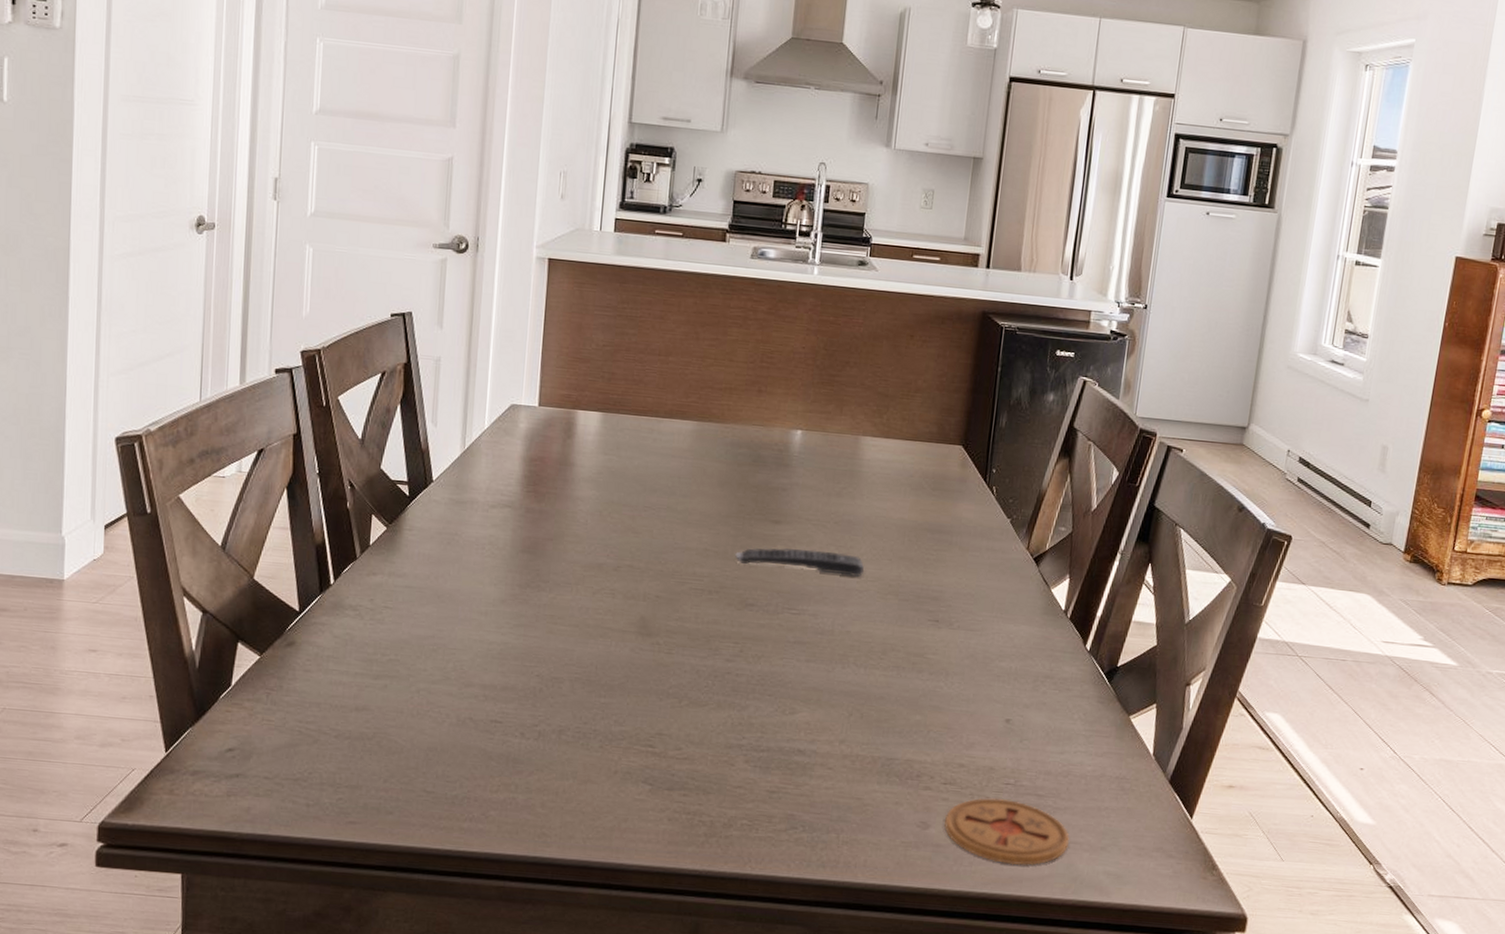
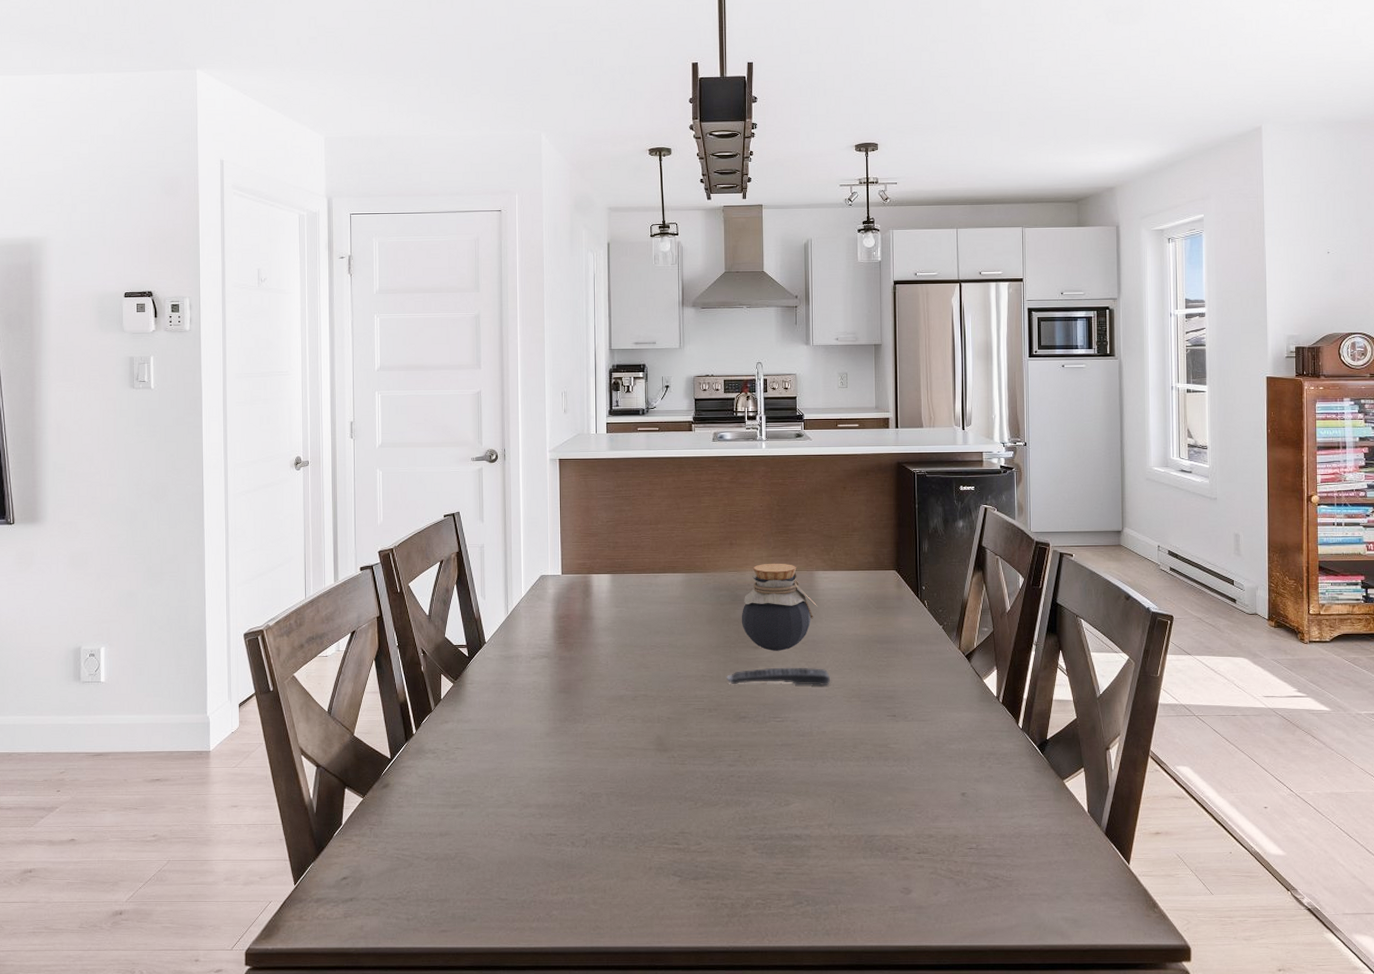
jar: none [761,420,860,530] -> present [741,563,818,651]
coaster: present [944,798,1069,866] -> none [922,861,1029,919]

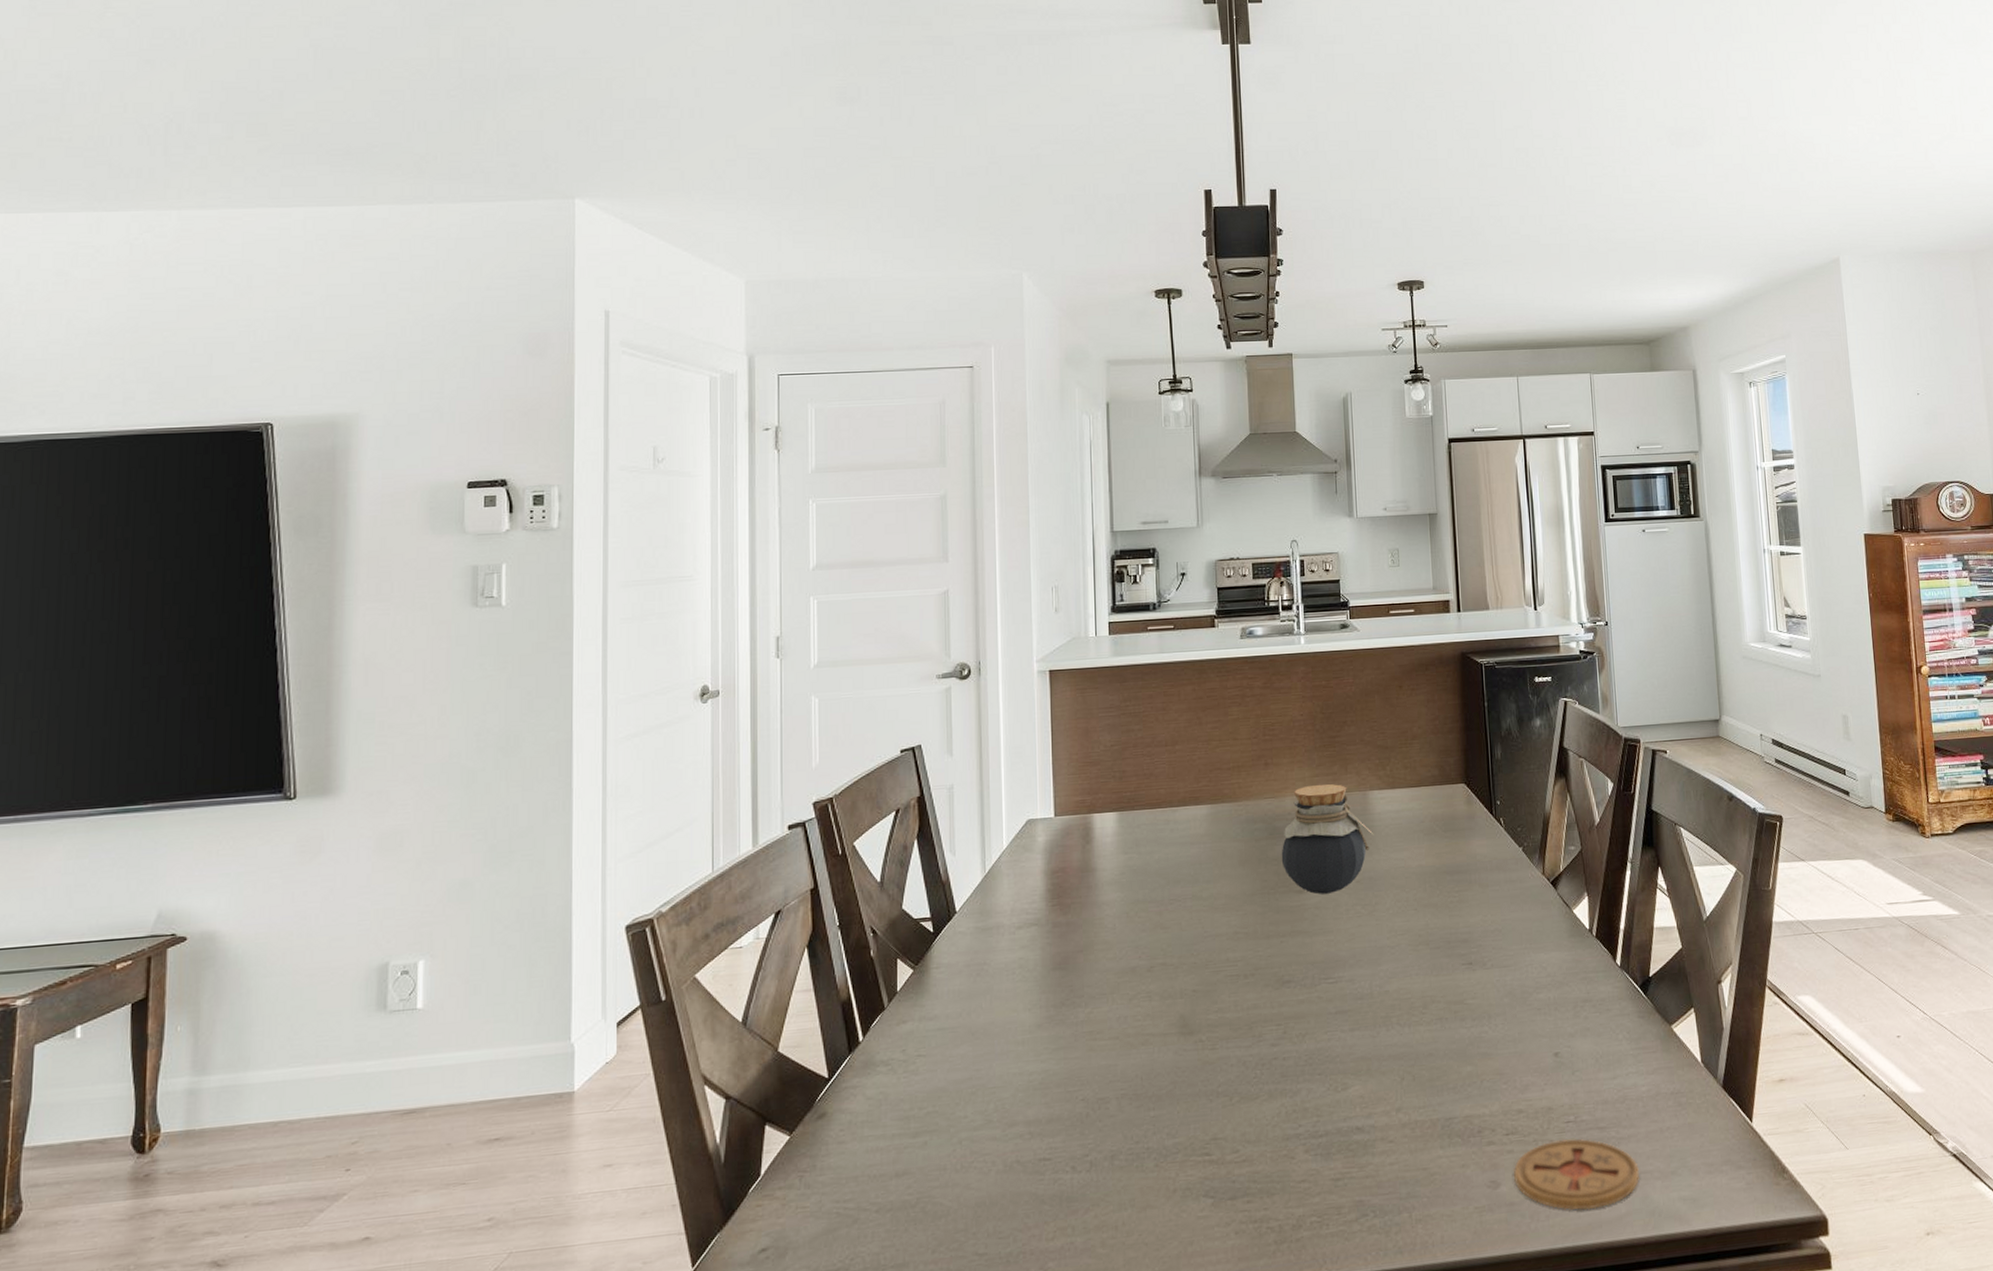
remote control: present [727,667,830,686] -> none [1265,911,1392,940]
coaster: none [922,861,1029,919] -> present [1513,1139,1639,1210]

